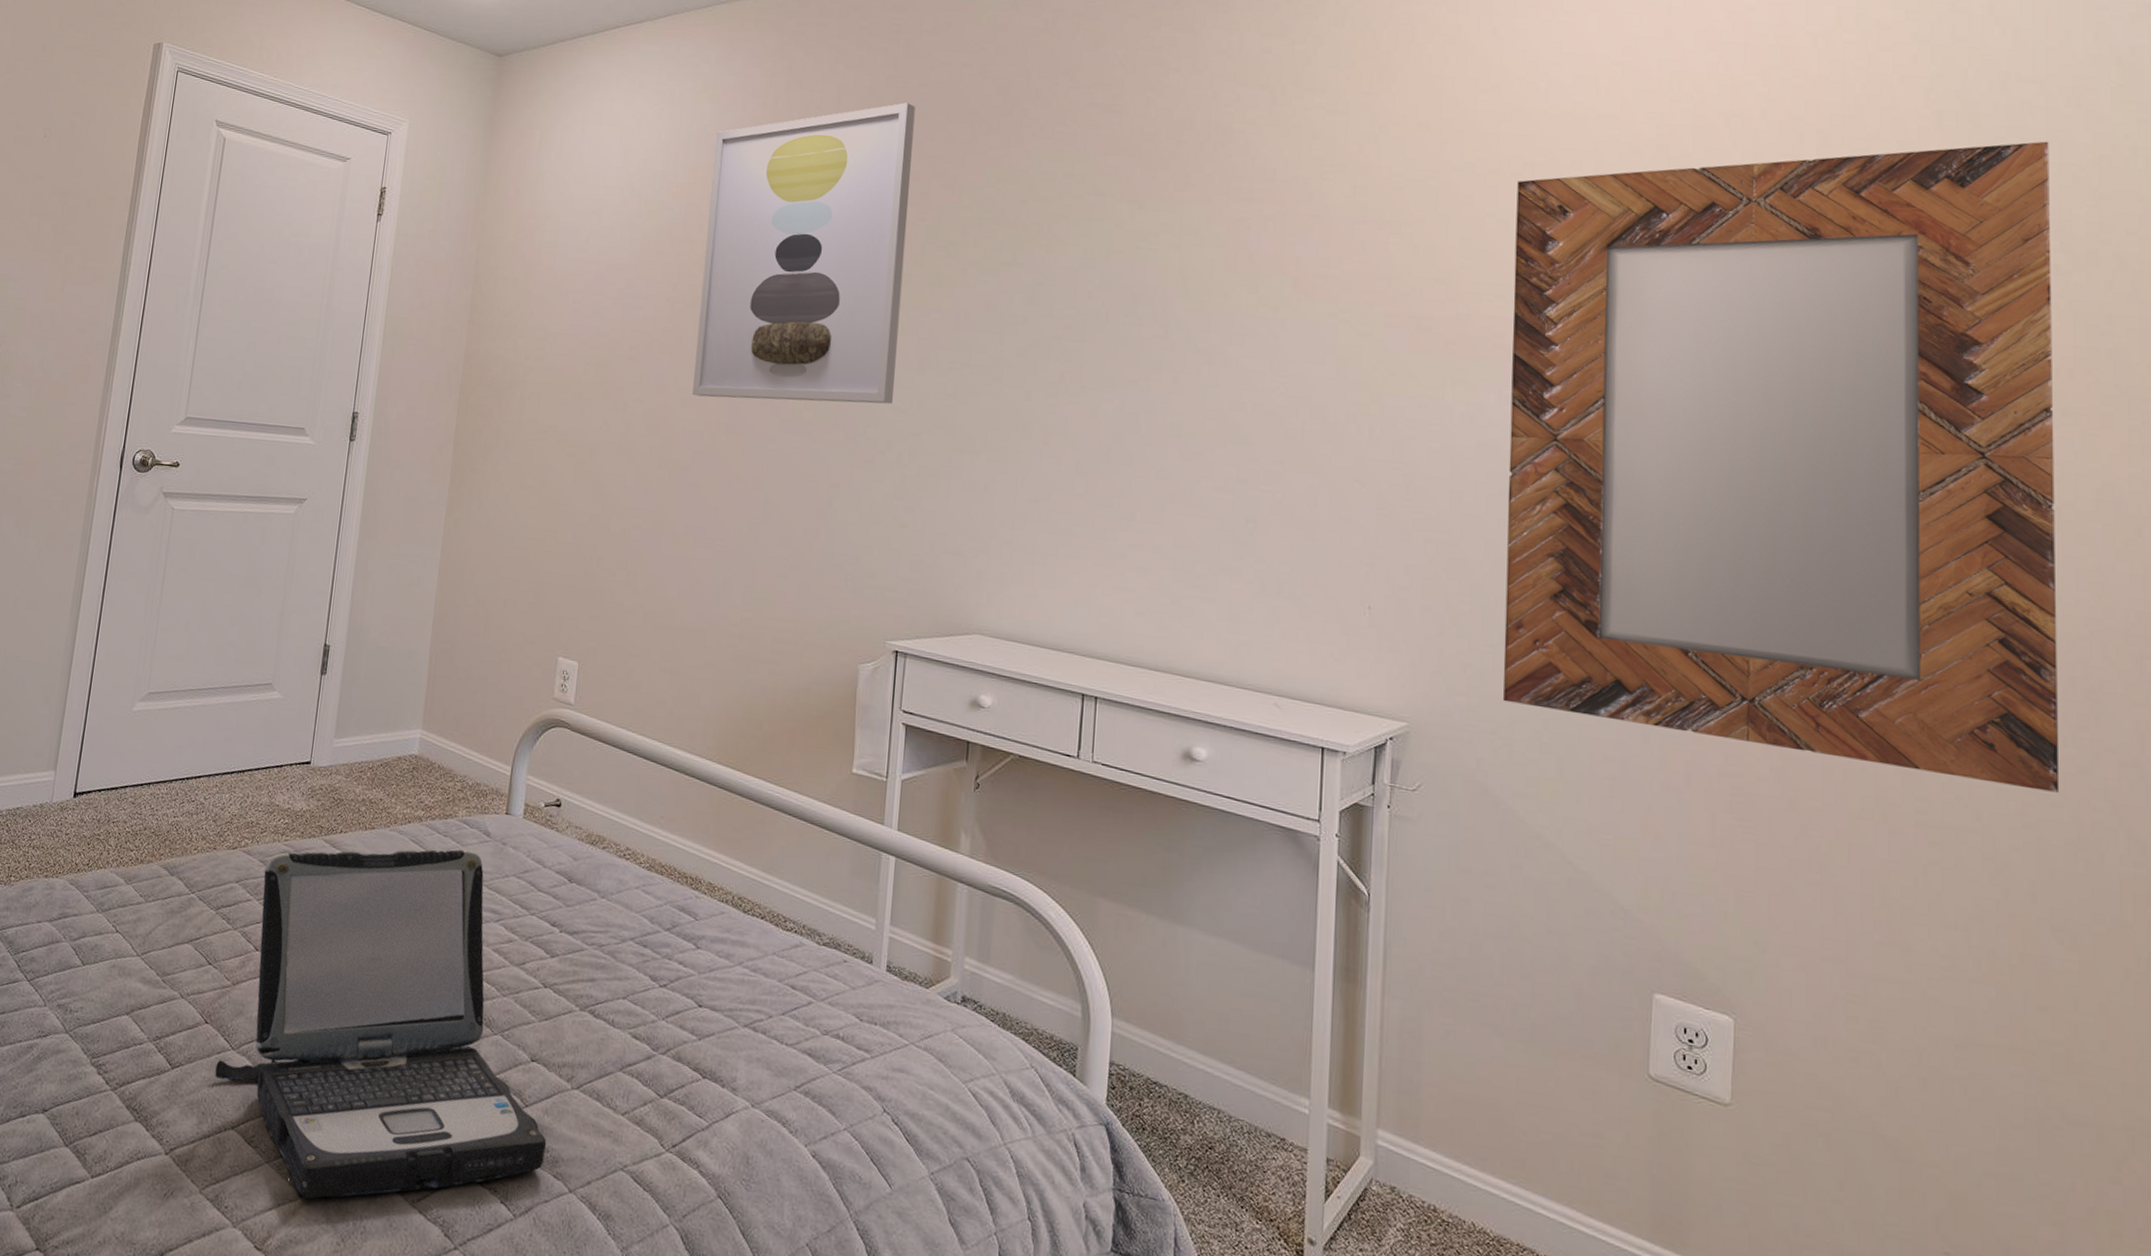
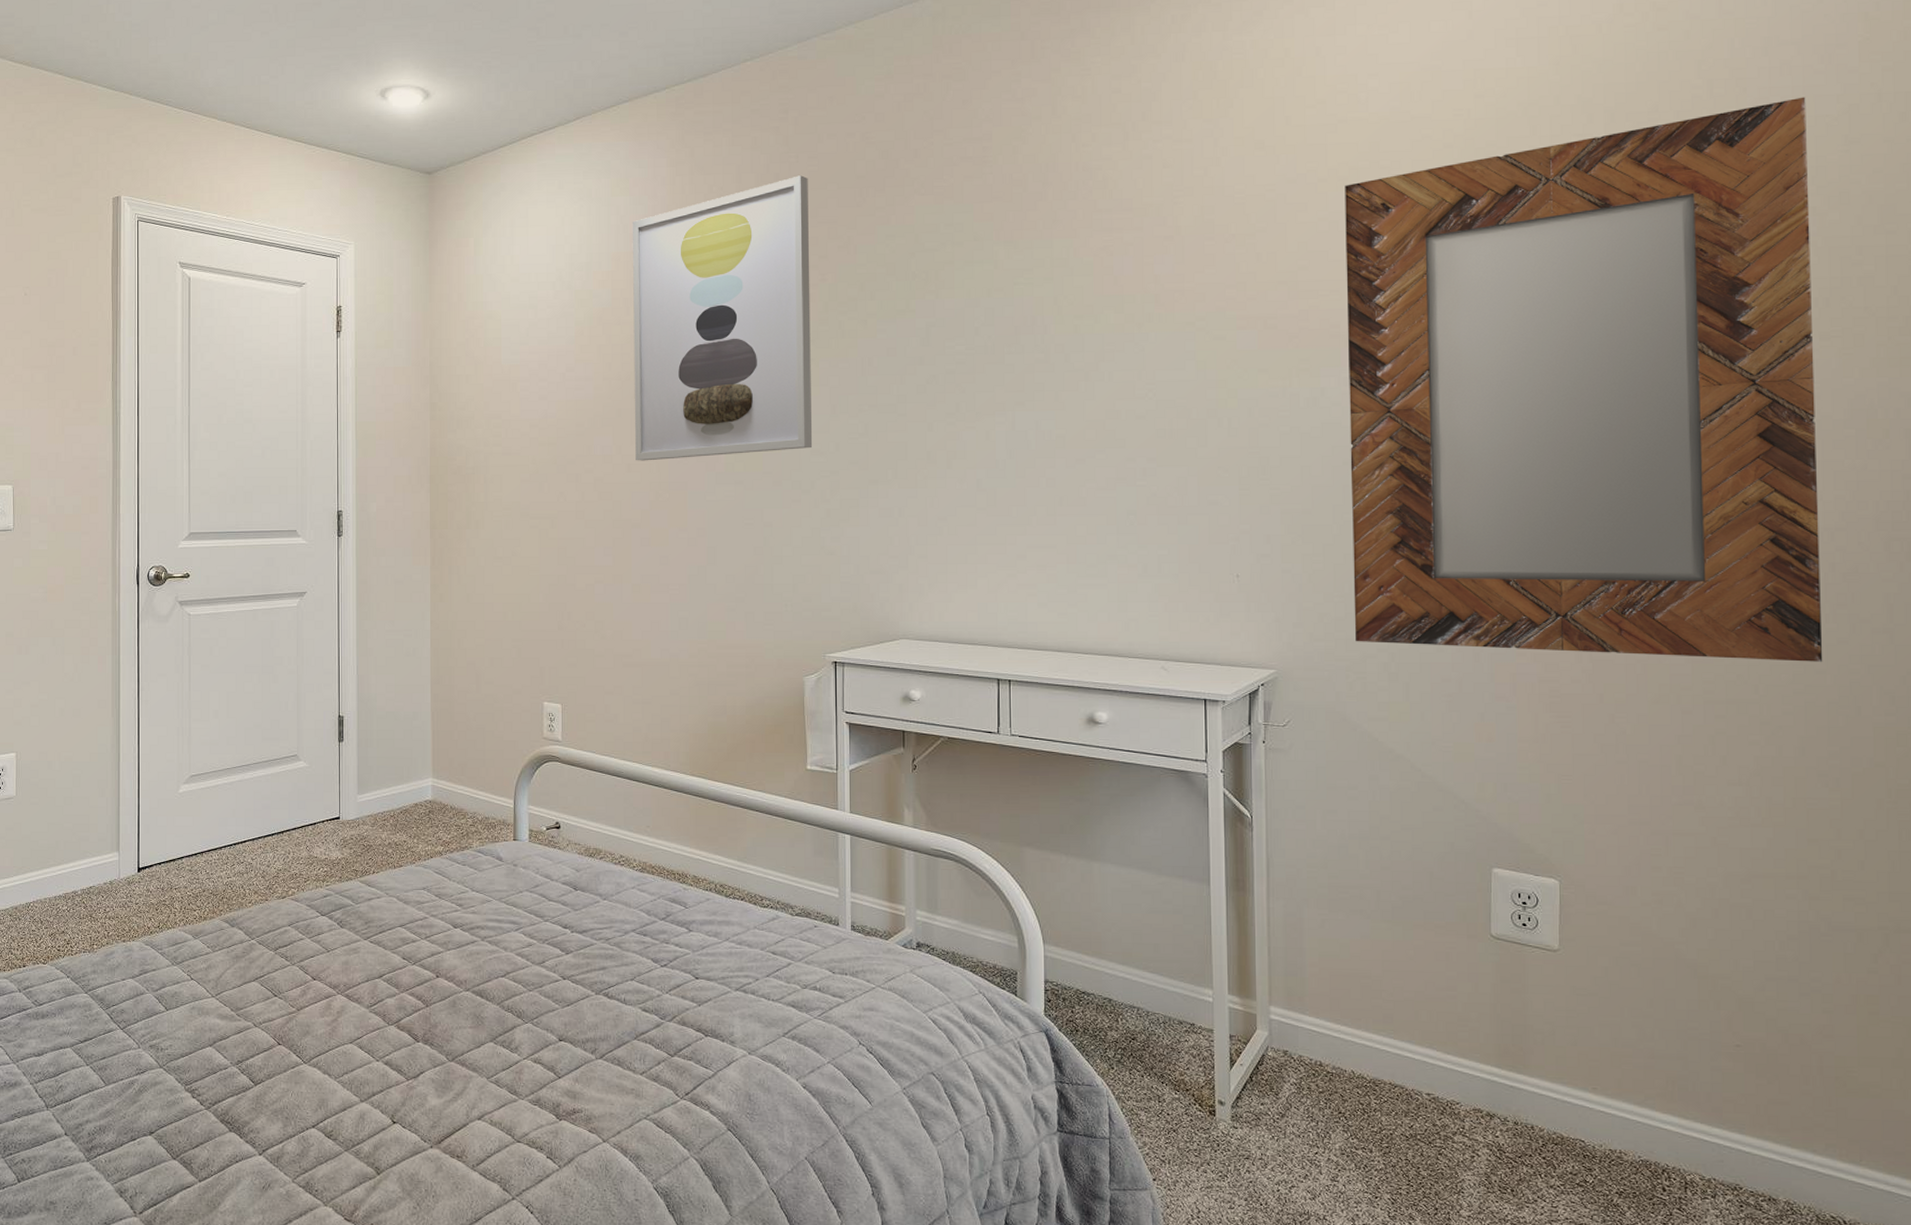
laptop: present [215,849,547,1199] -> none [292,874,580,1175]

